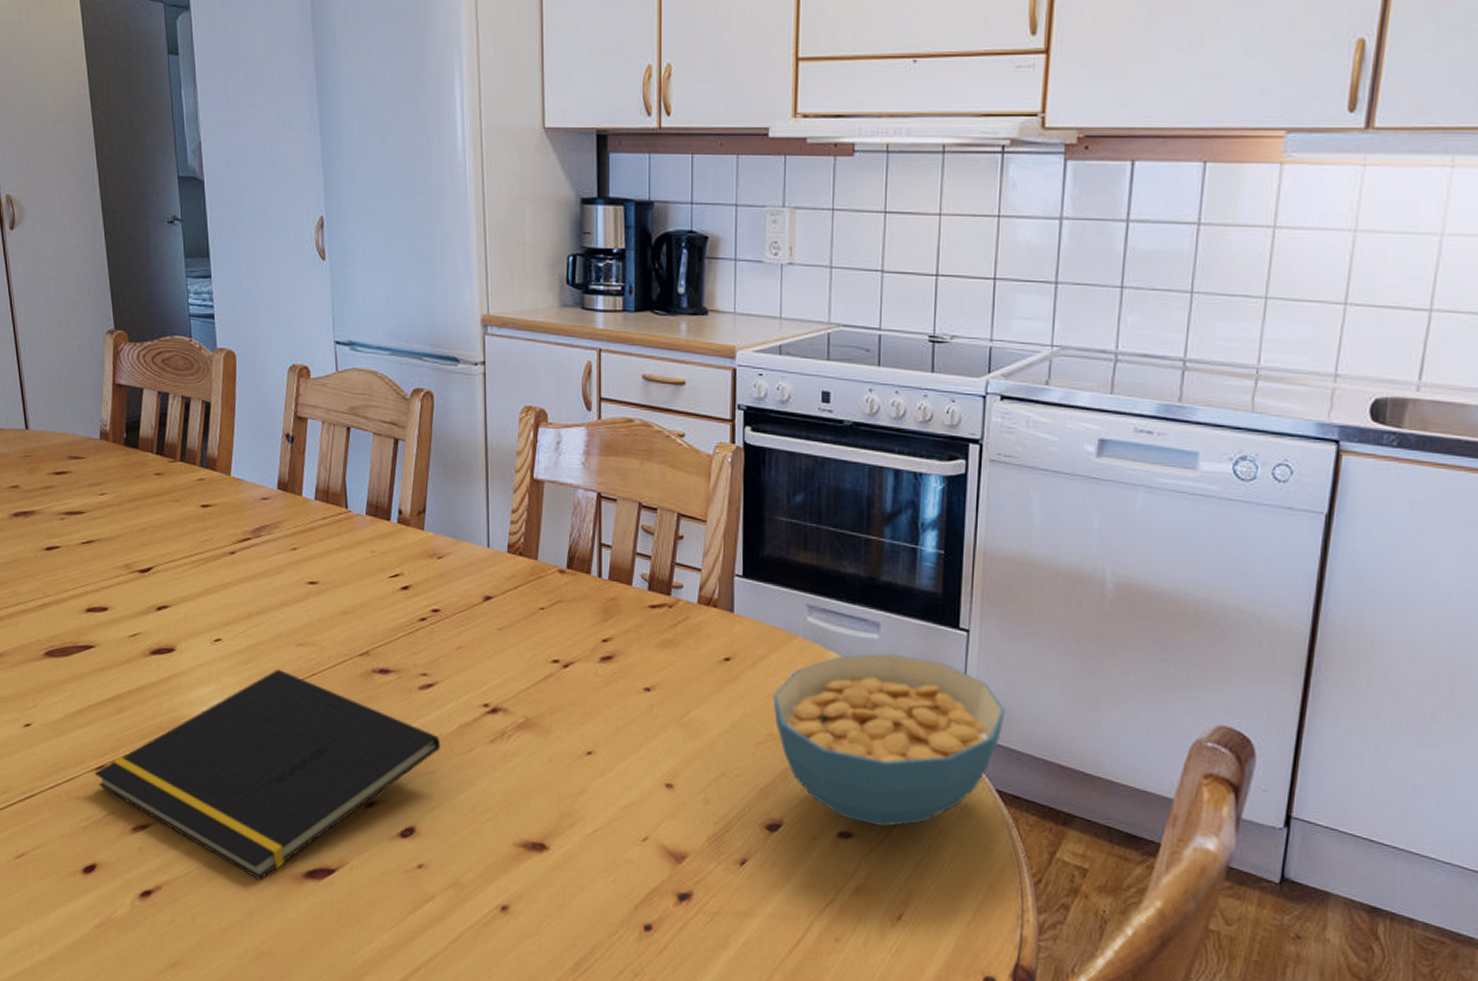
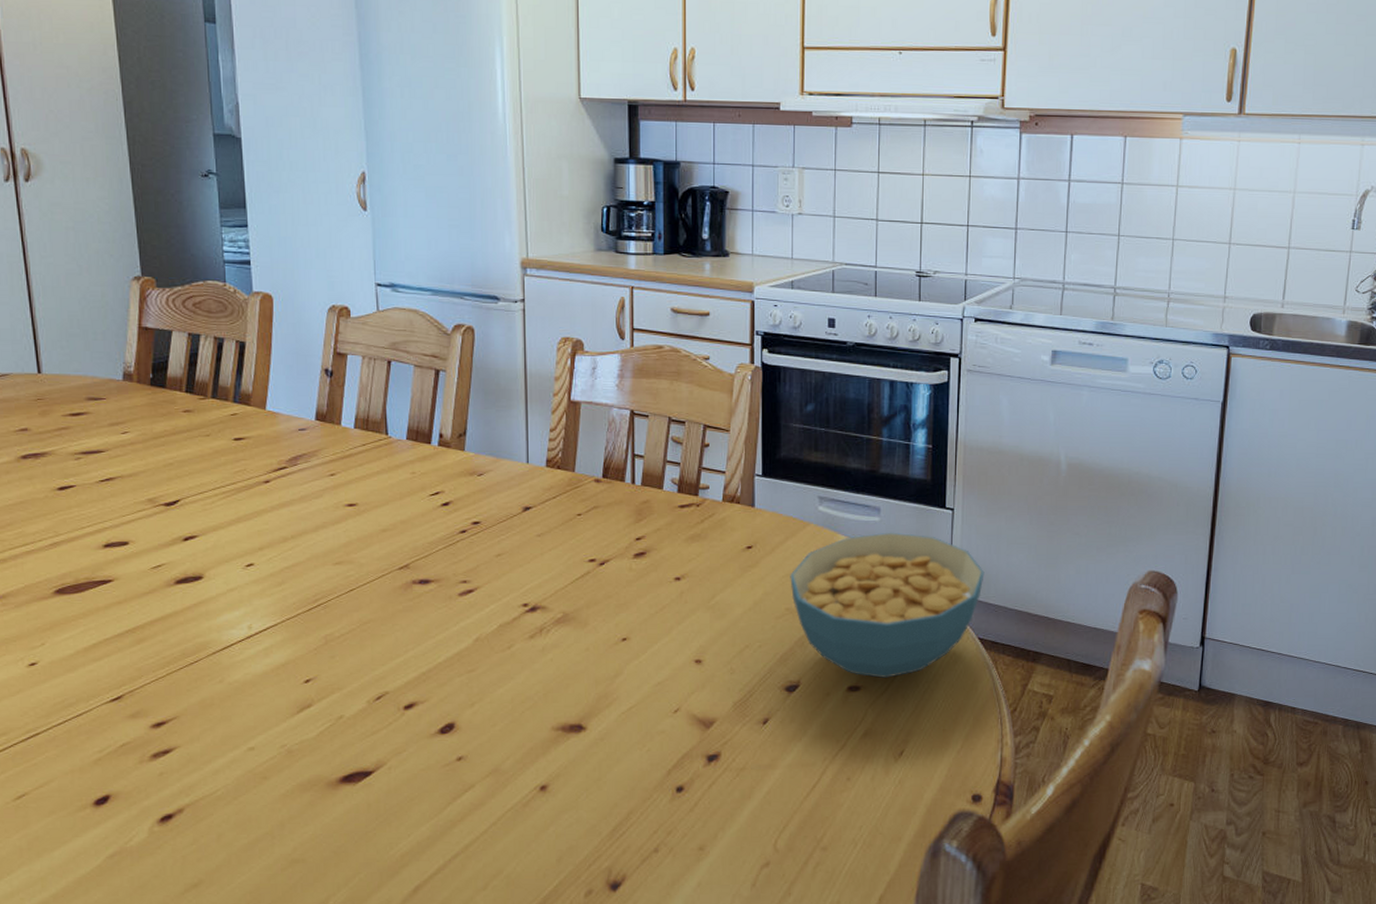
notepad: present [94,668,441,881] -> none [109,587,481,791]

